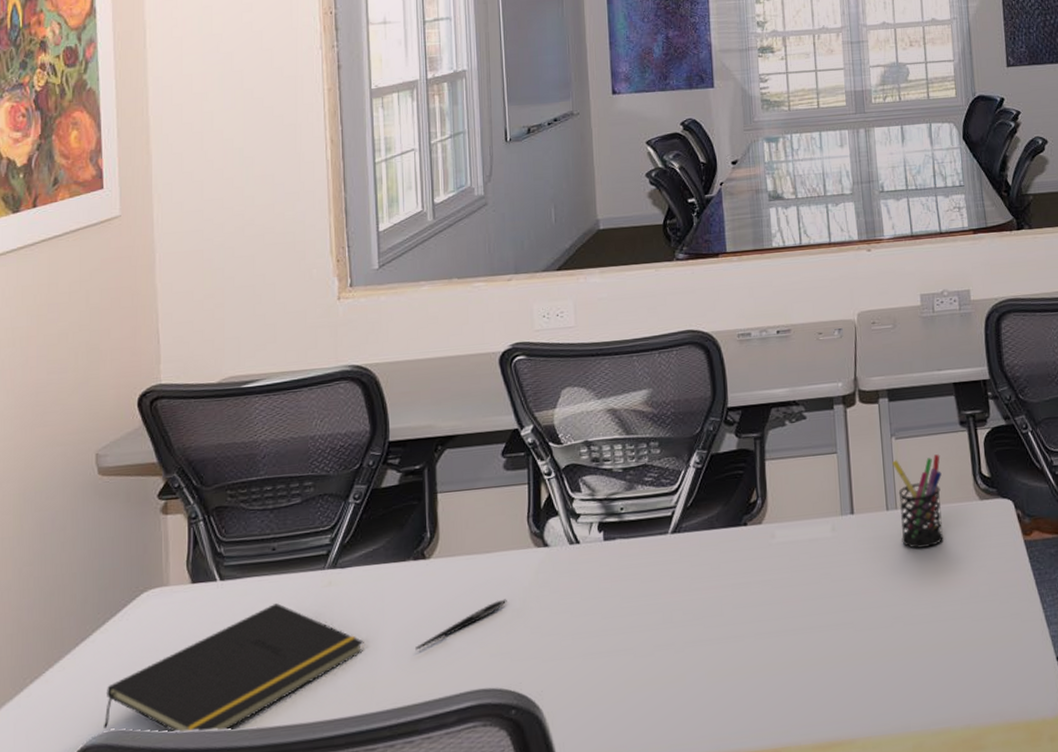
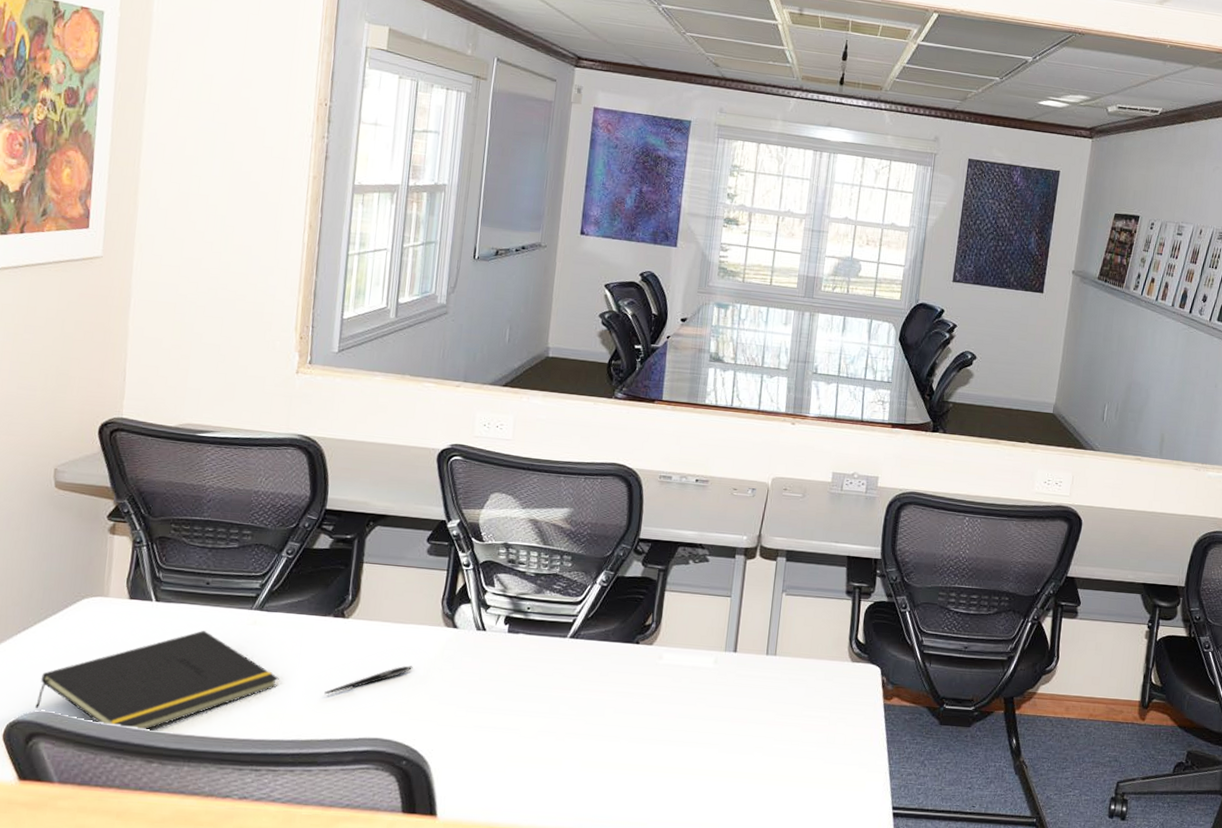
pen holder: present [891,454,943,548] -> none [775,613,823,693]

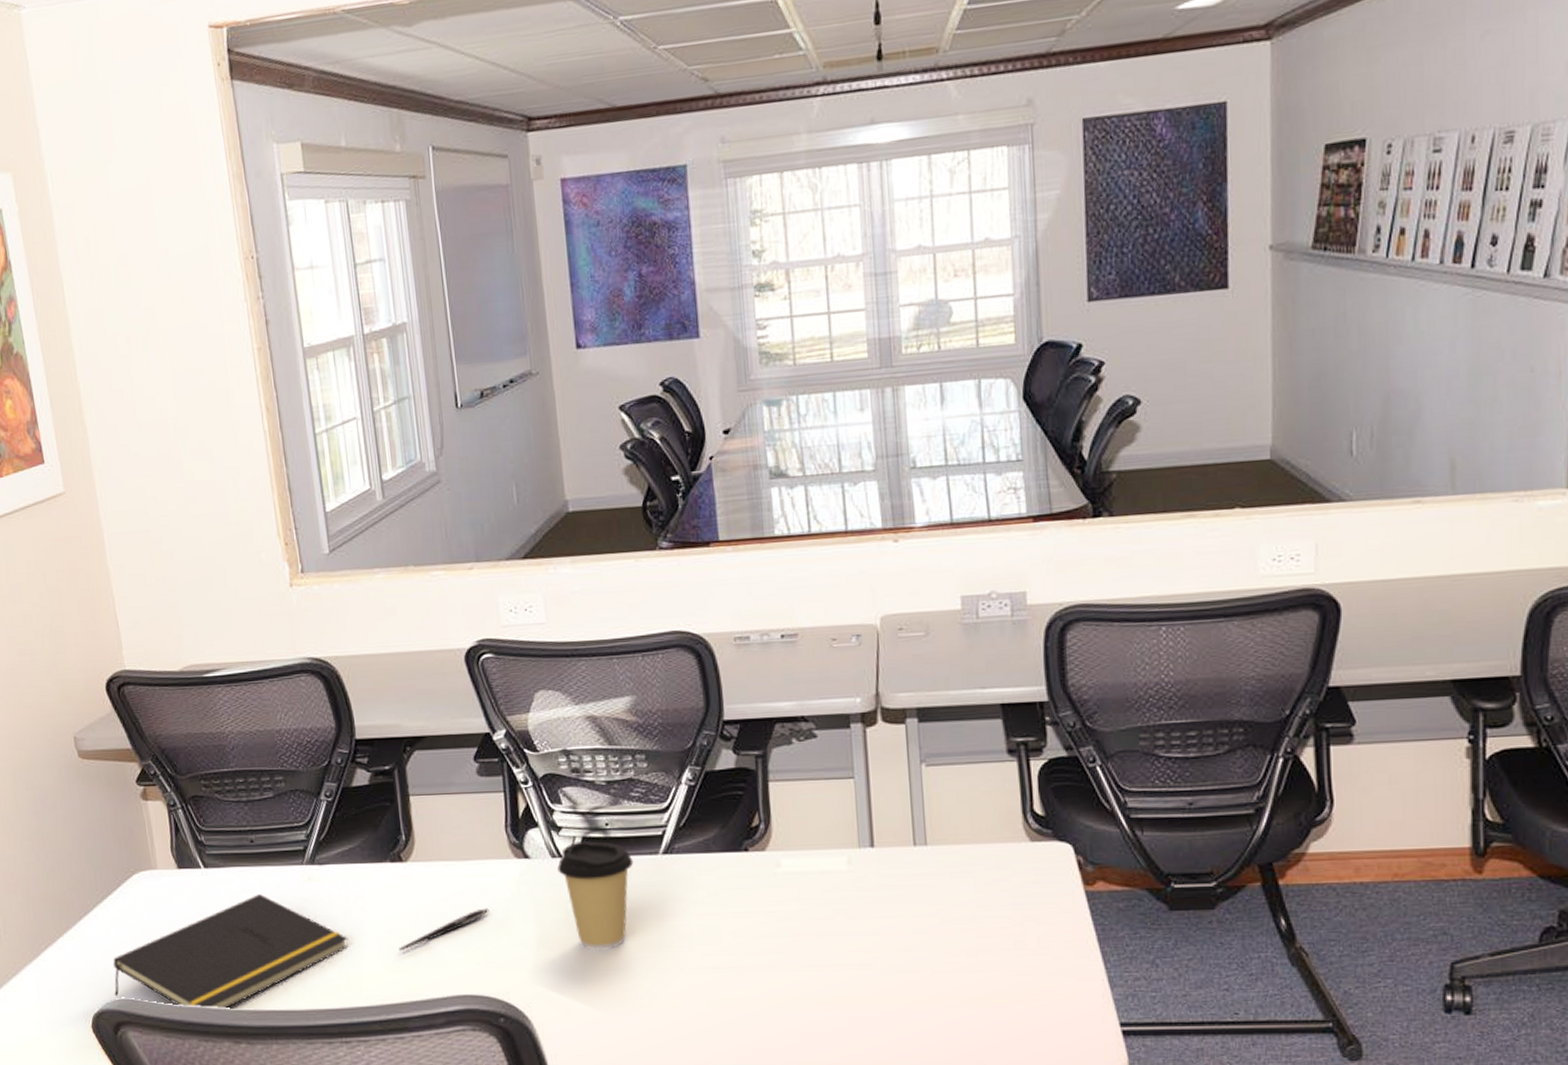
coffee cup: none [479,619,545,712] -> present [557,840,634,951]

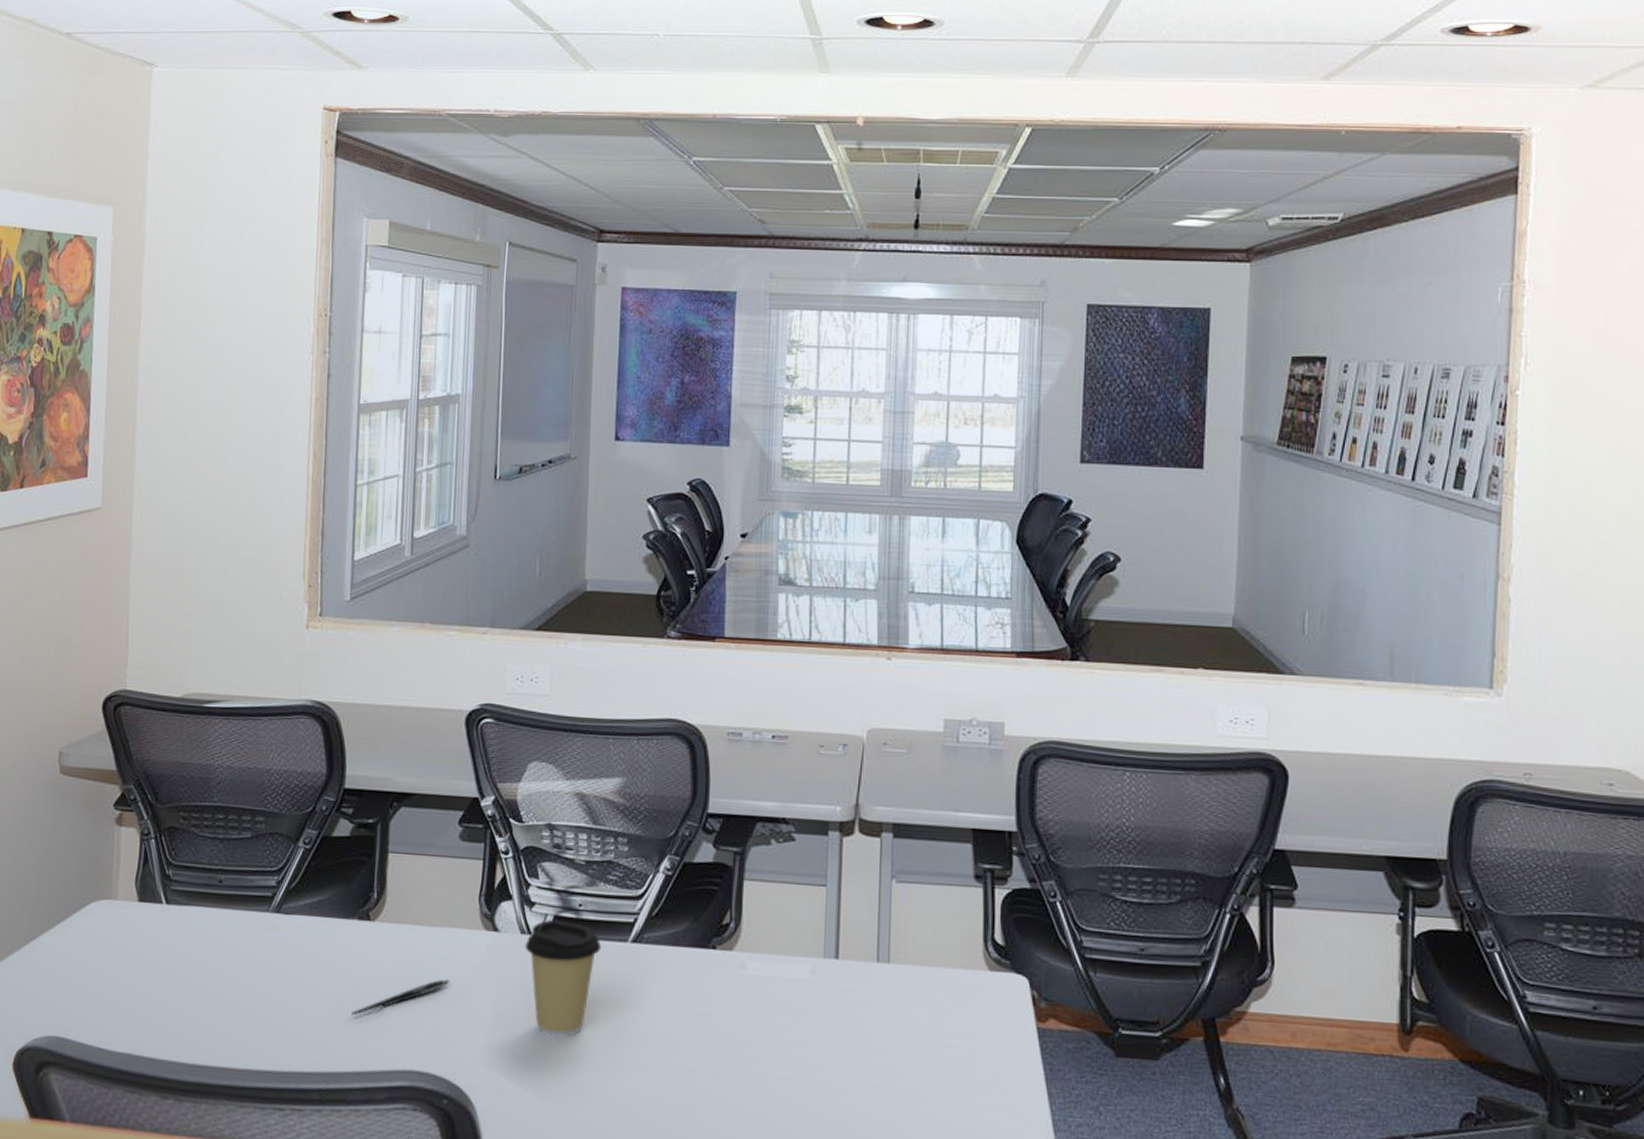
notepad: present [112,894,348,1010] -> none [45,938,301,1060]

